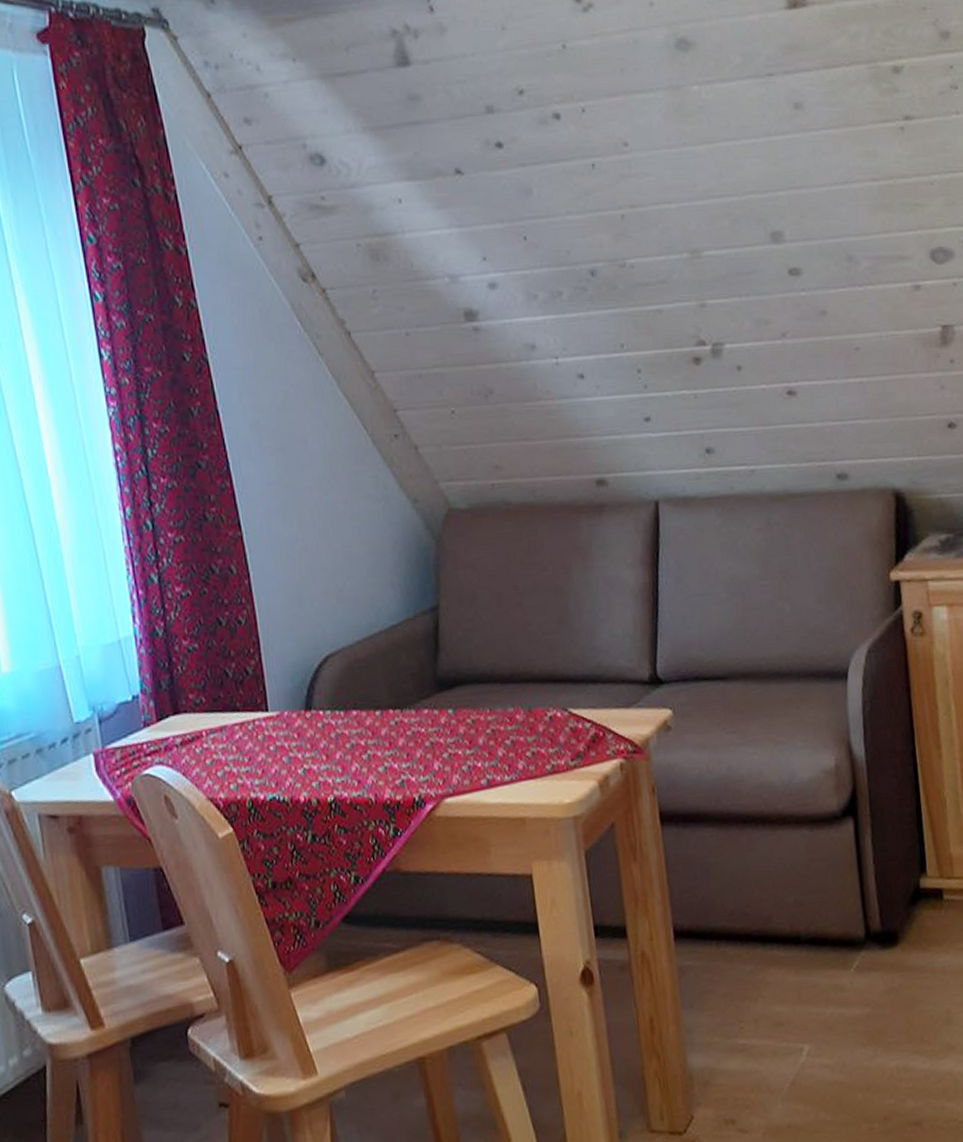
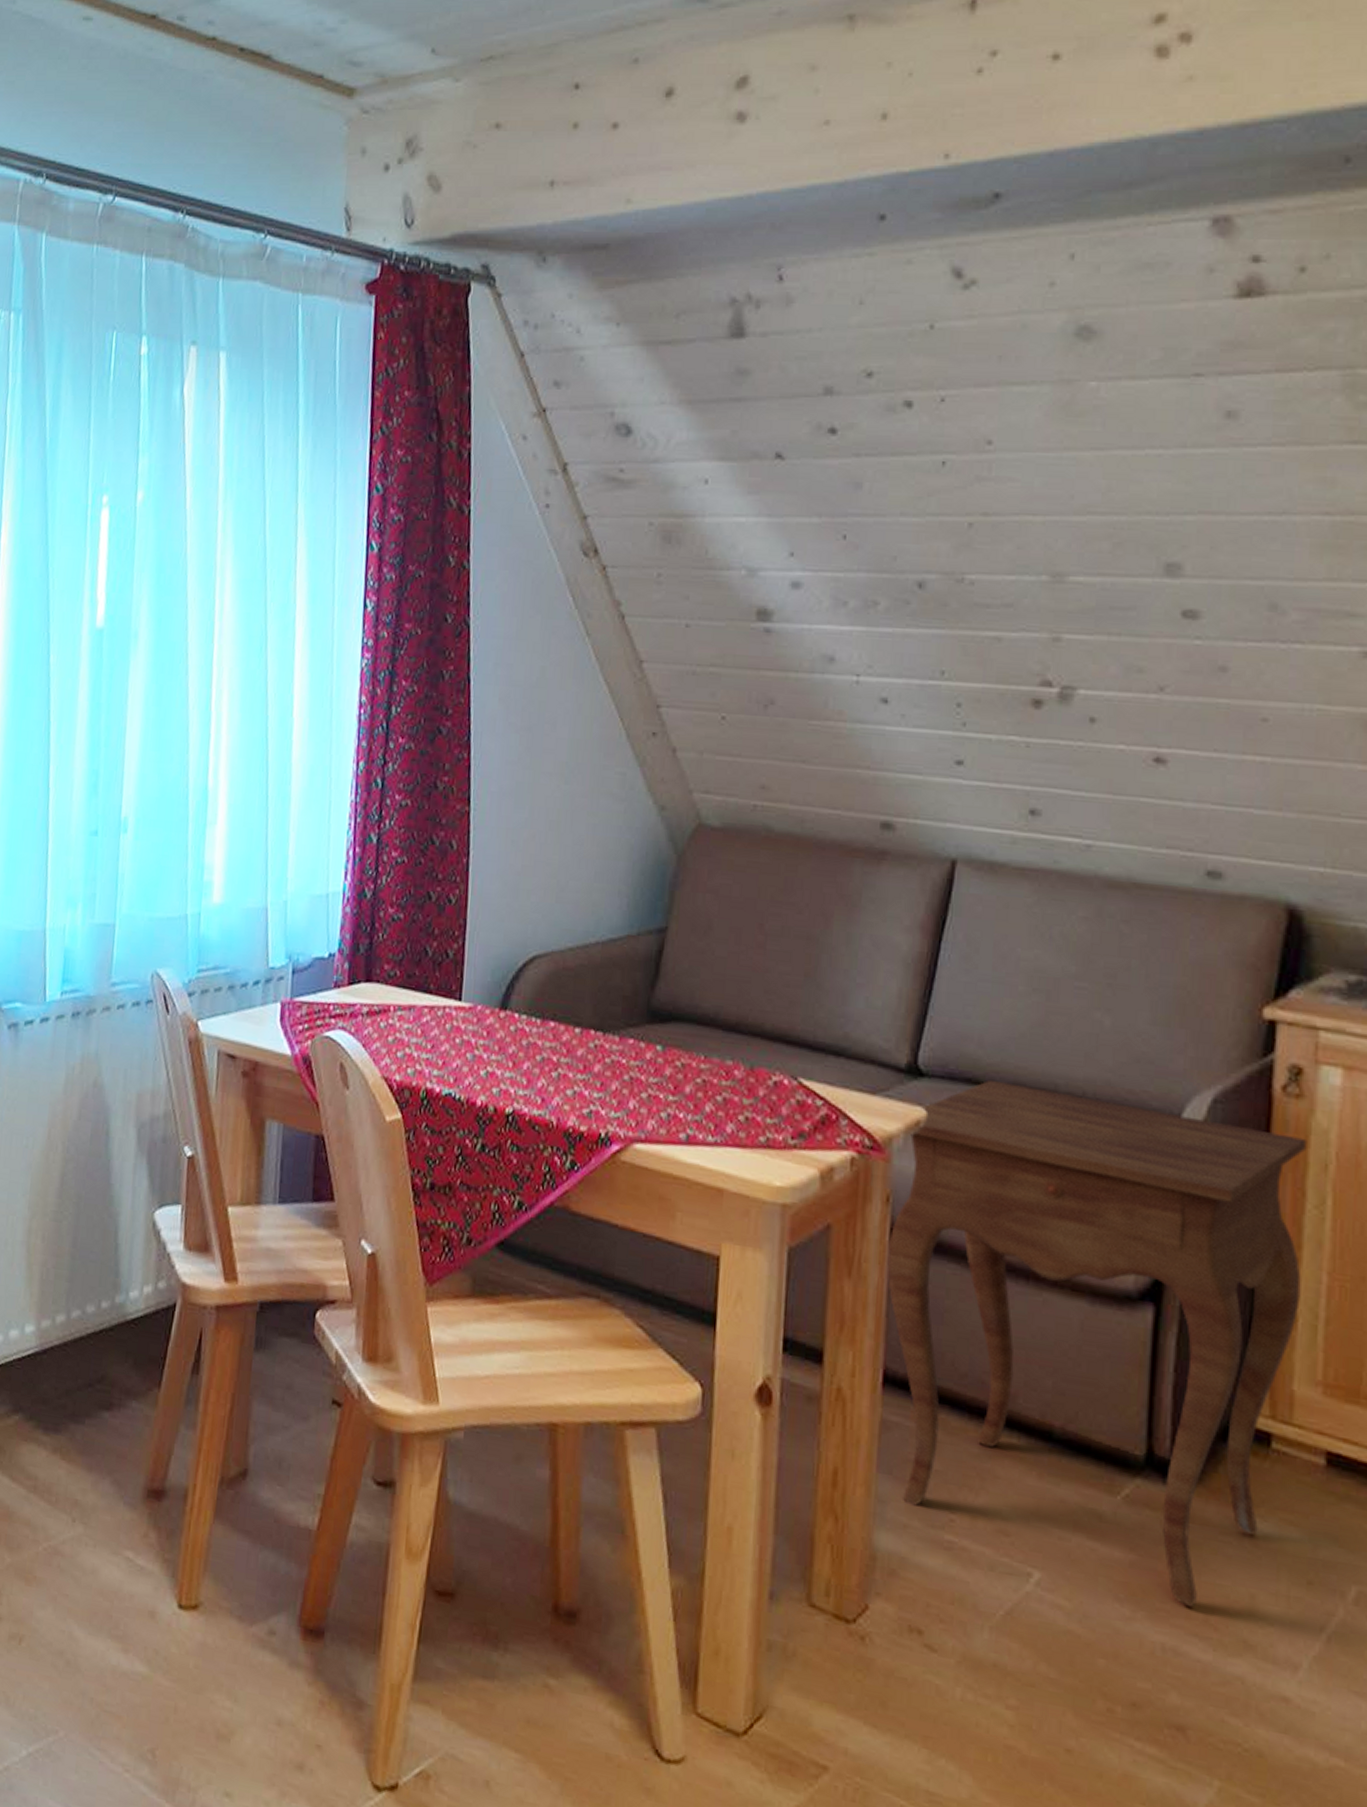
side table: none [659,664,946,1034] -> present [887,1079,1308,1608]

